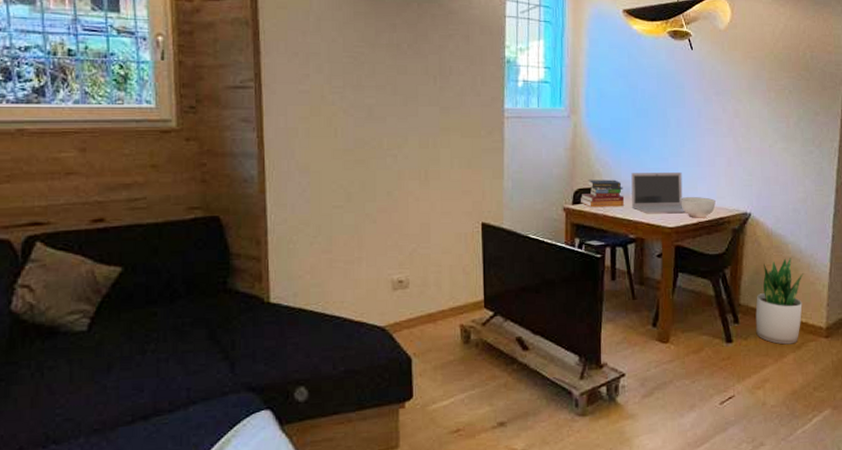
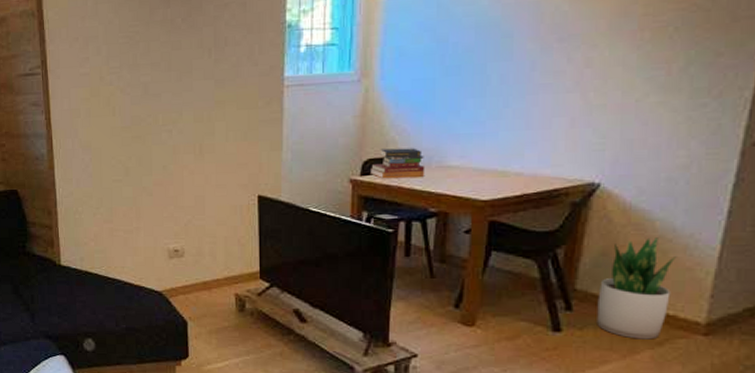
laptop: present [631,172,686,214] -> none [435,137,506,186]
bowl: present [681,197,717,218] -> none [500,165,551,190]

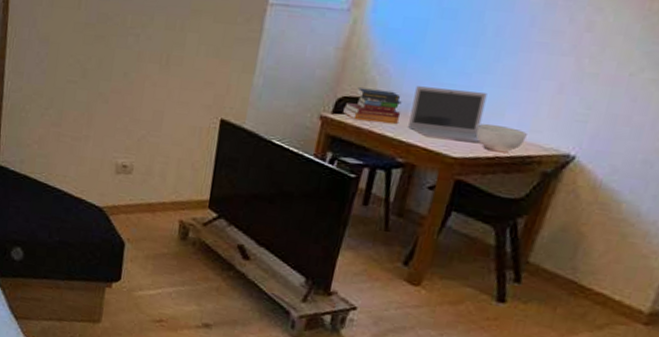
laptop: none [435,137,506,186] -> present [408,86,487,143]
bowl: none [500,165,551,190] -> present [475,124,529,153]
planter: present [597,237,676,340] -> none [542,219,634,323]

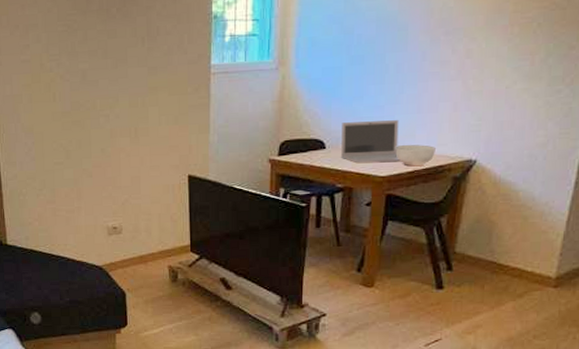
books: present [343,87,402,125] -> none [287,130,334,159]

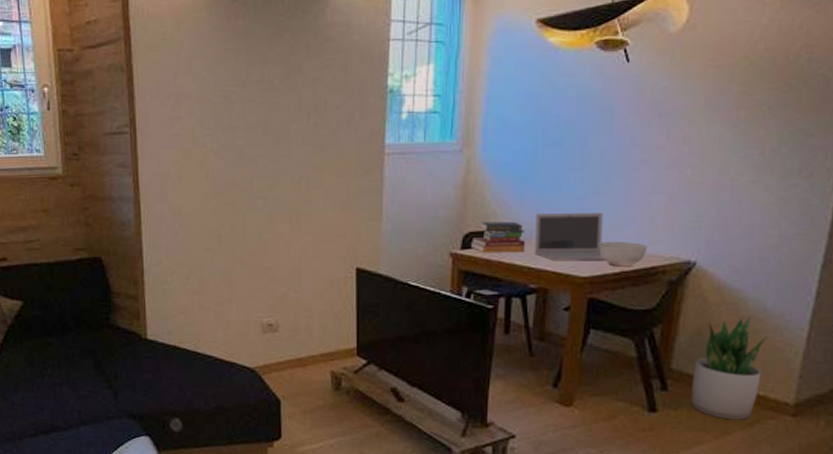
books: none [287,130,334,159] -> present [471,221,526,253]
planter: none [471,206,534,293] -> present [691,317,767,420]

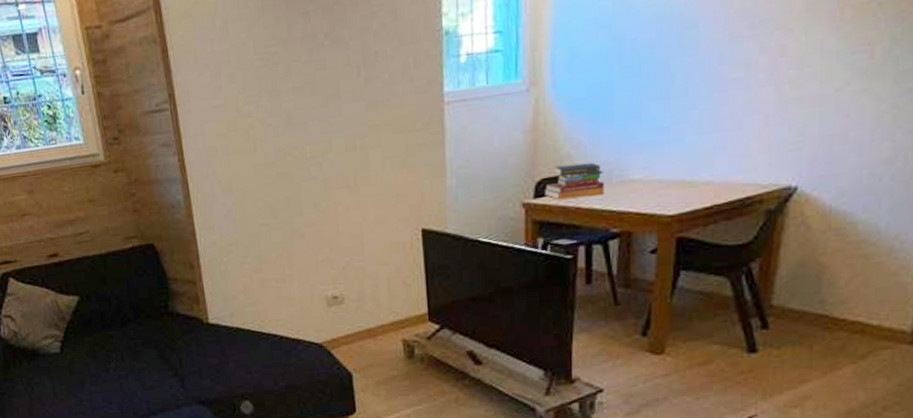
laptop: present [535,213,605,261] -> none [615,143,694,202]
bowl: present [599,242,649,267] -> none [687,172,743,201]
planter: present [691,317,767,420] -> none [795,242,880,354]

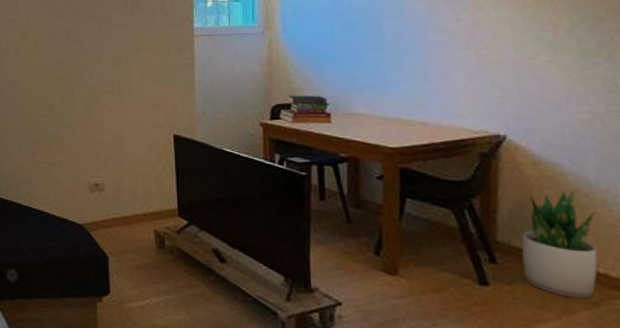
planter: none [795,242,880,354] -> present [521,191,598,299]

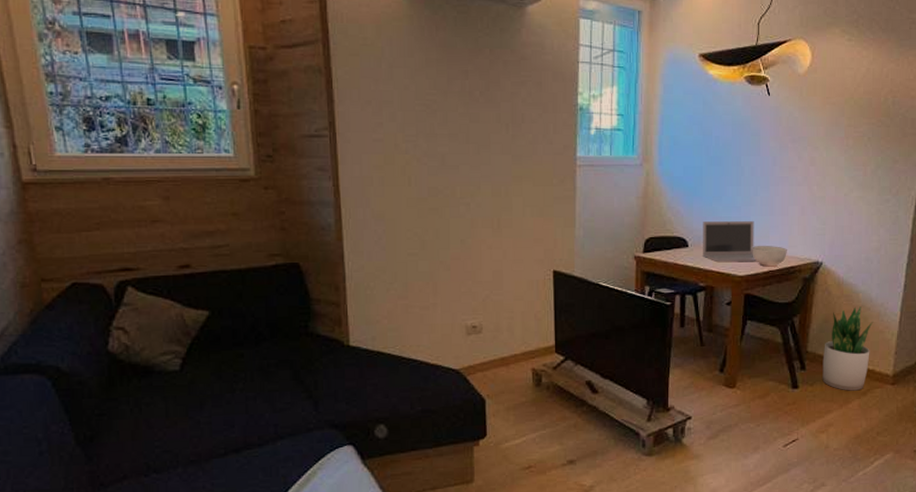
books: present [279,95,332,124] -> none [652,228,696,256]
laptop: none [339,88,412,133] -> present [703,221,757,263]
bowl: none [404,115,455,139] -> present [752,246,788,267]

